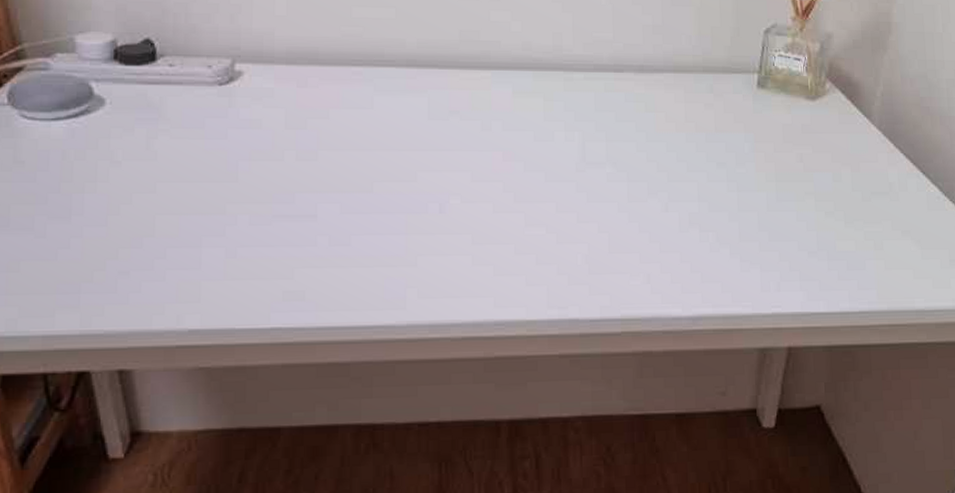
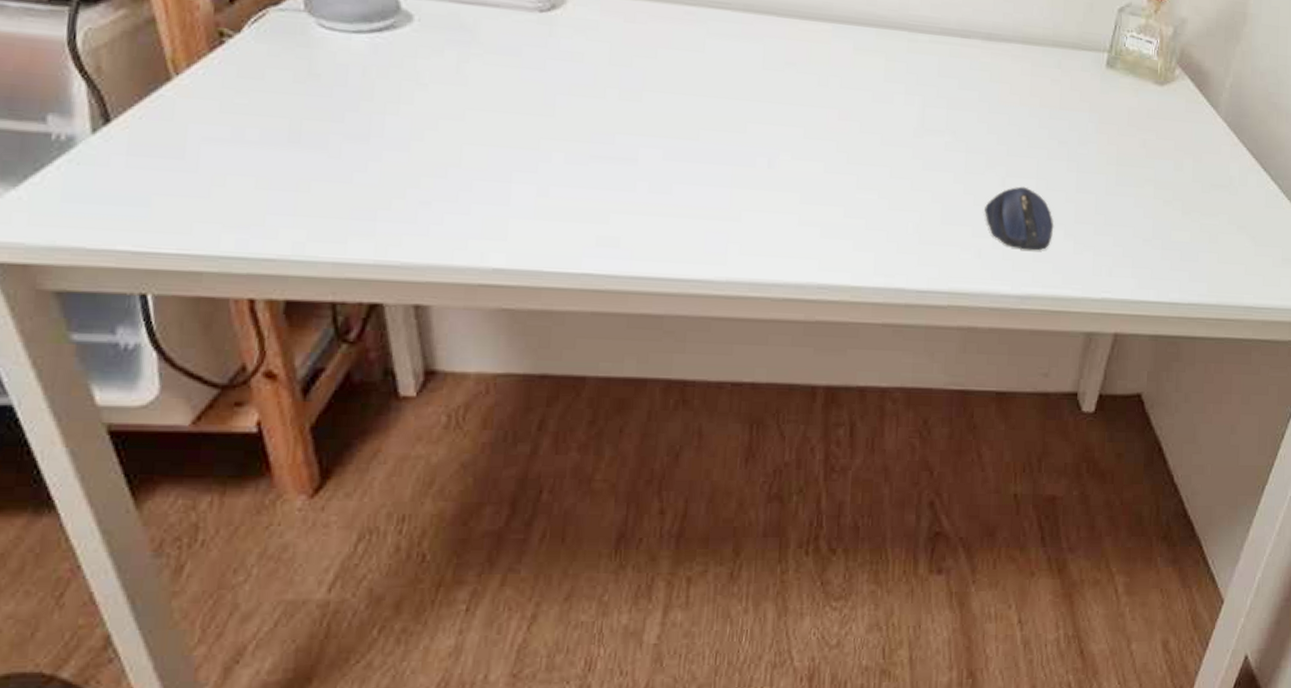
computer mouse: none [650,210,720,272] -> present [985,186,1054,250]

